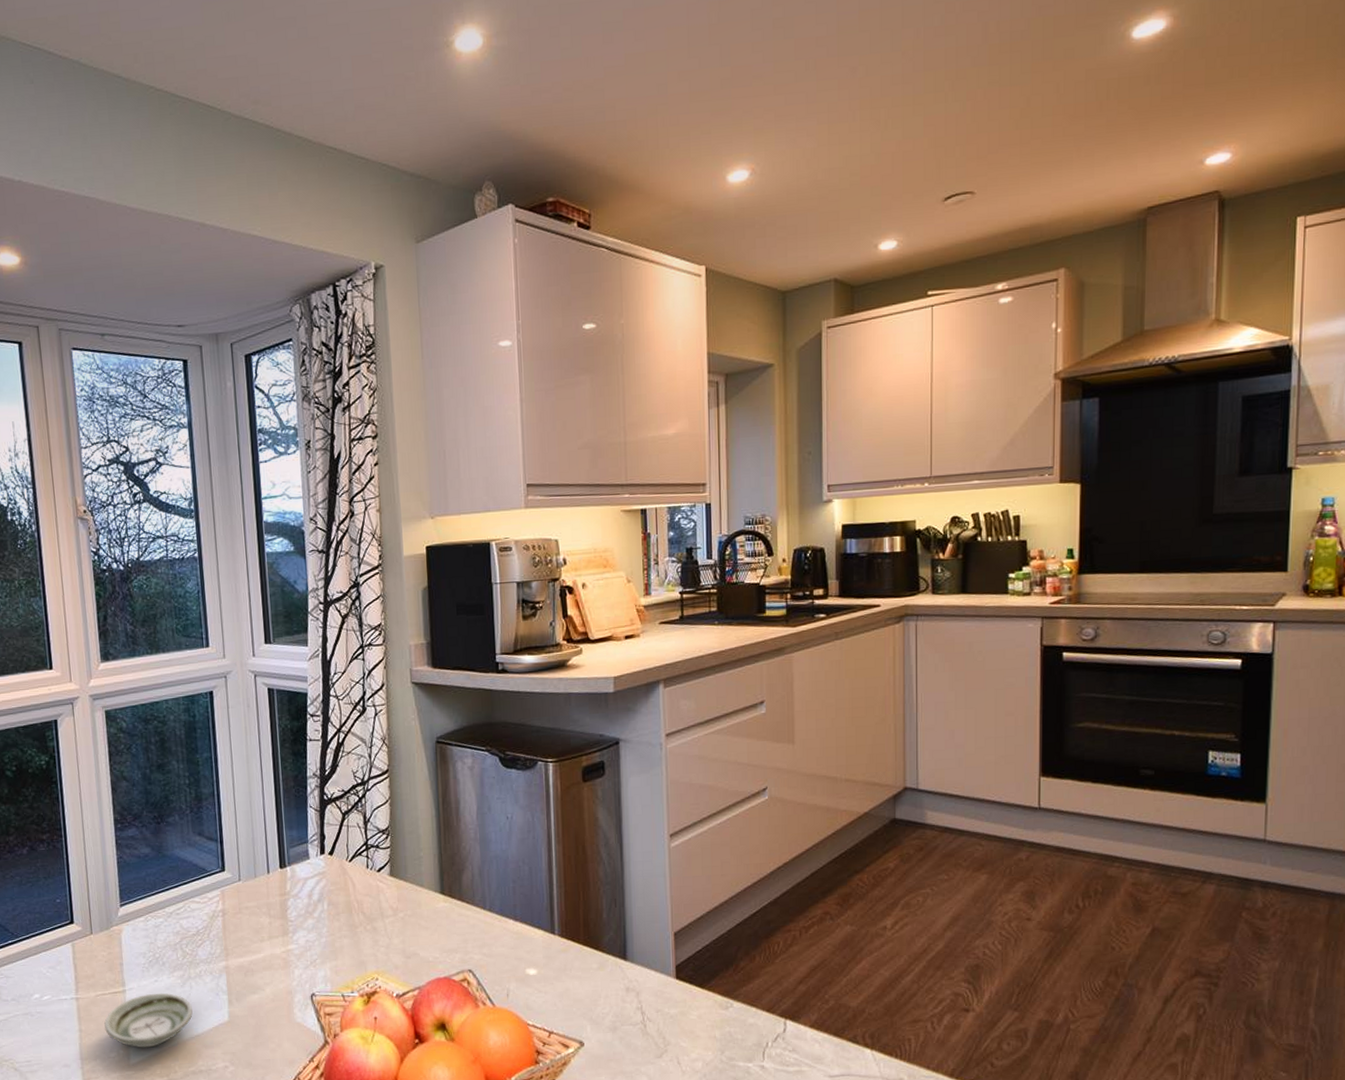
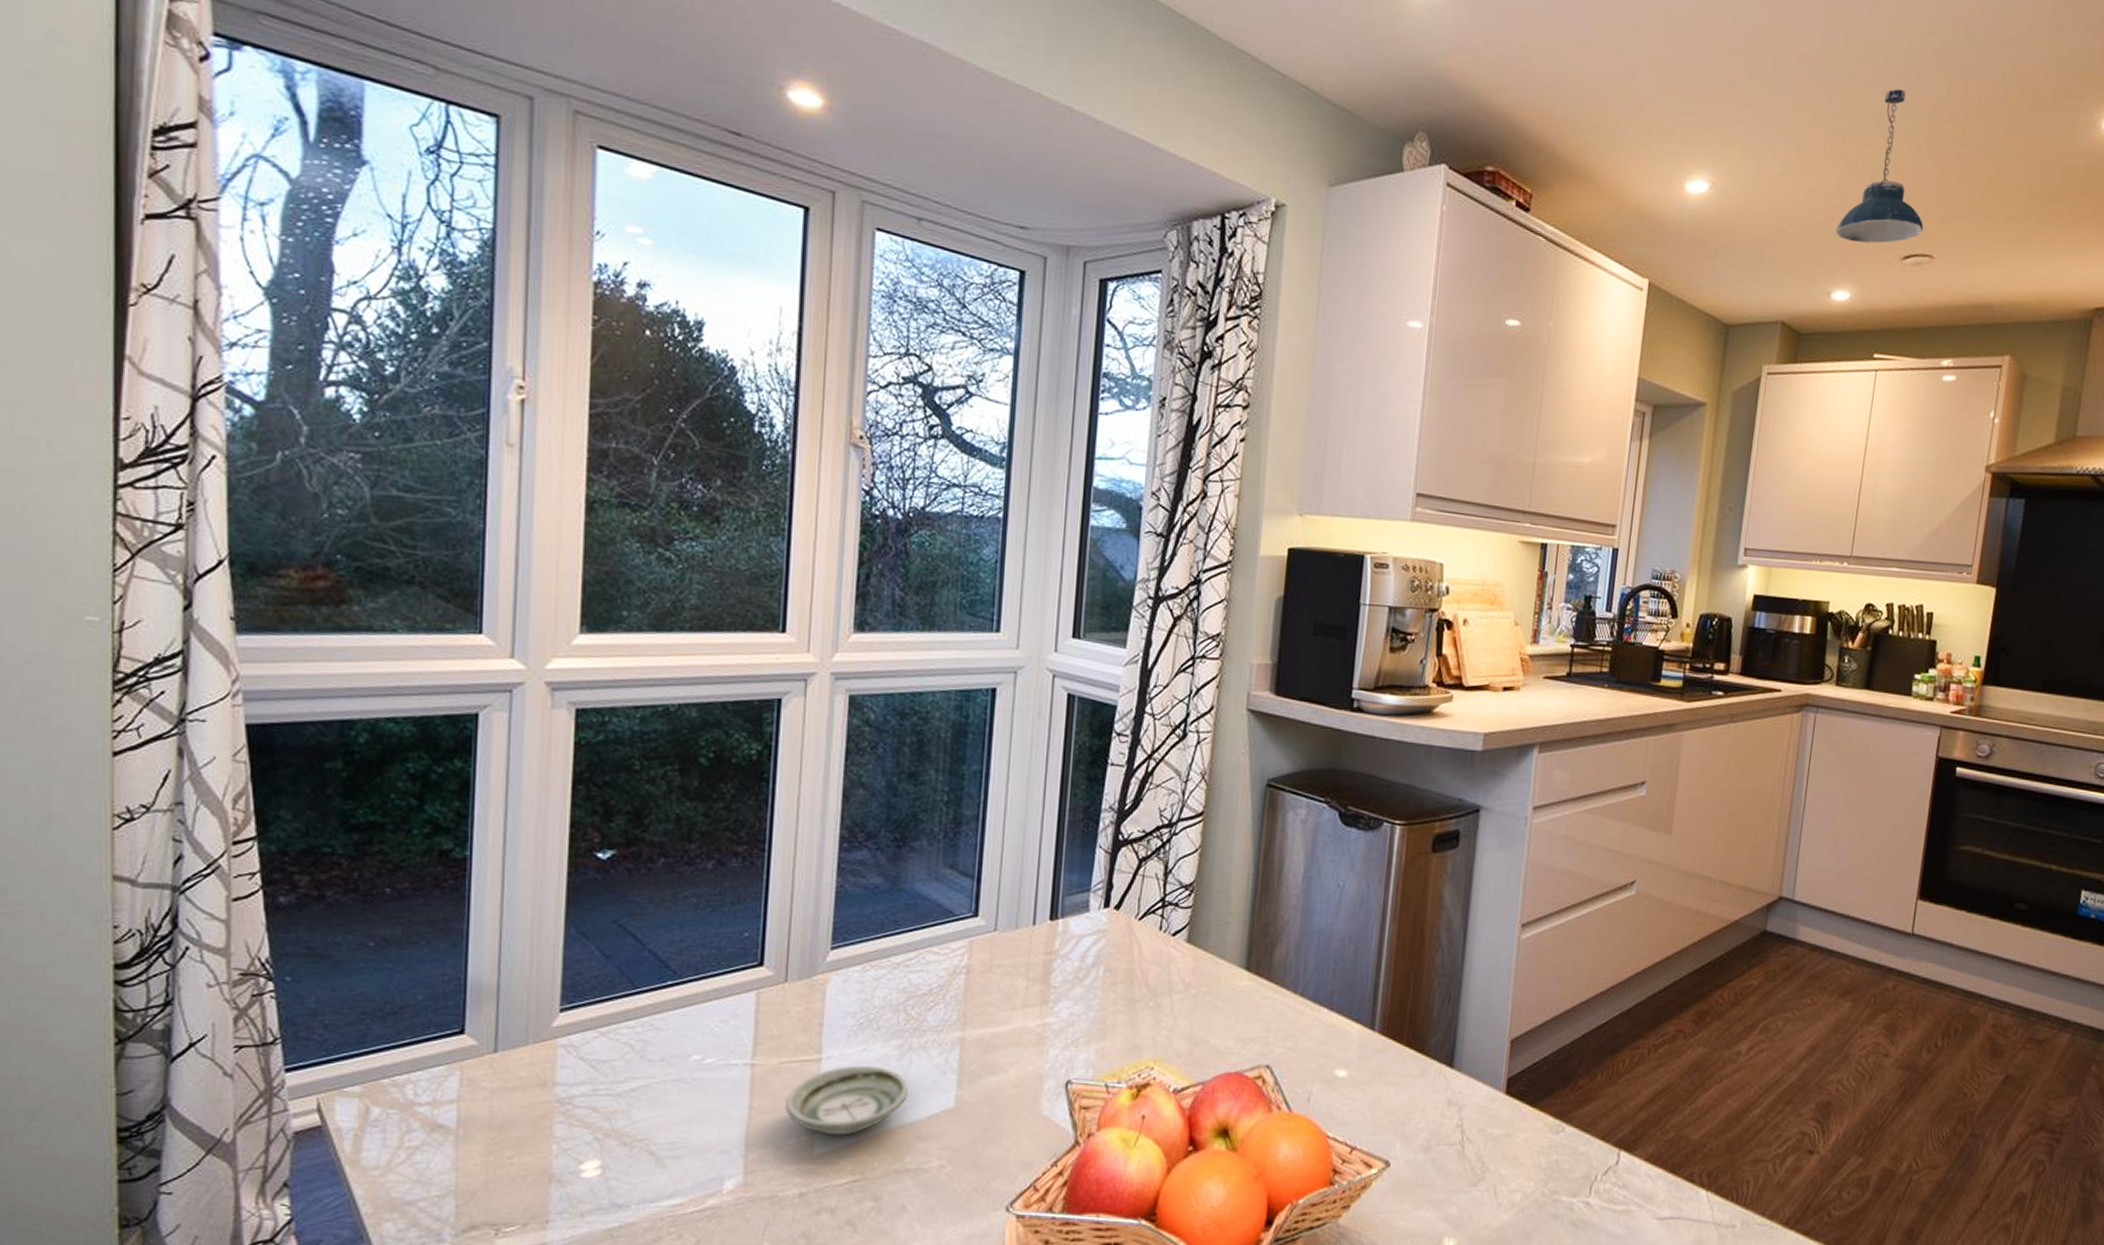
pendant light: none [875,47,961,195] -> present [1835,88,1924,244]

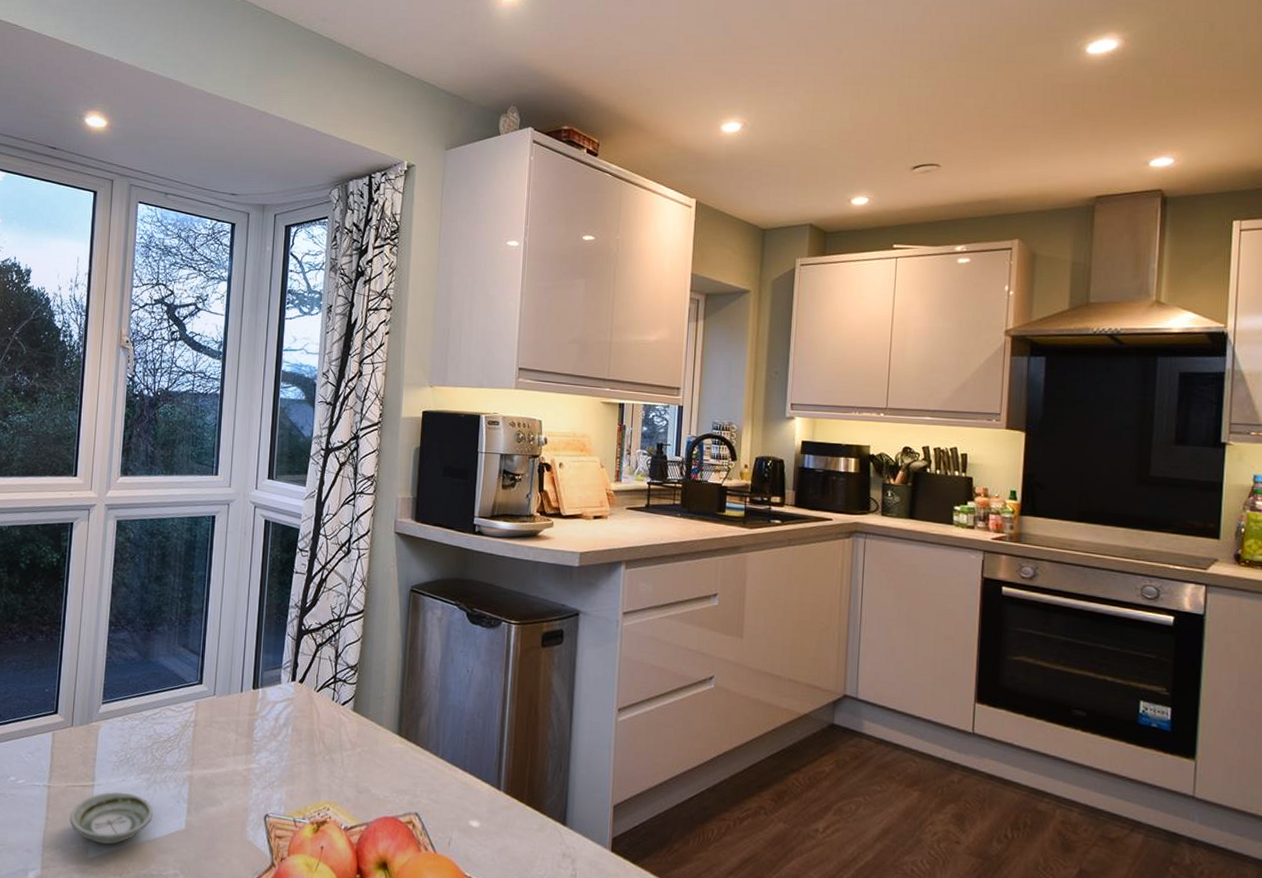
pendant light: present [1835,88,1924,244] -> none [851,39,929,159]

